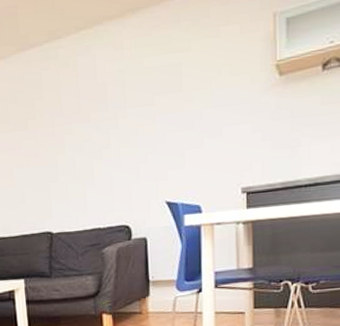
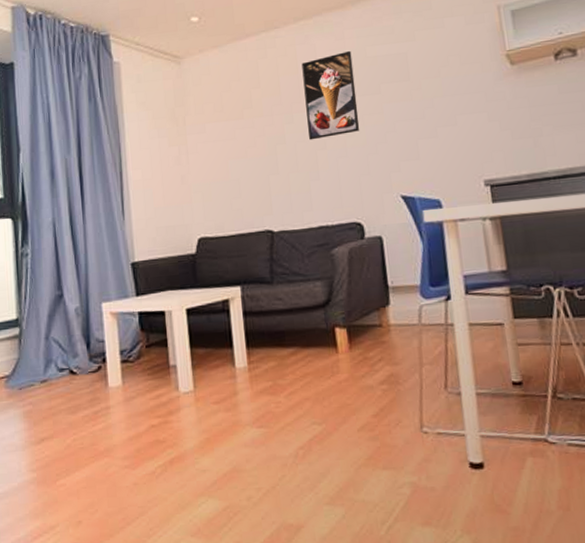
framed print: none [82,61,133,150] -> present [301,50,360,140]

